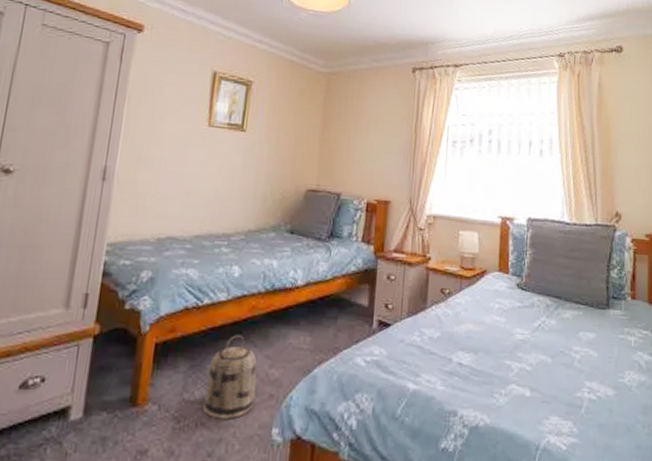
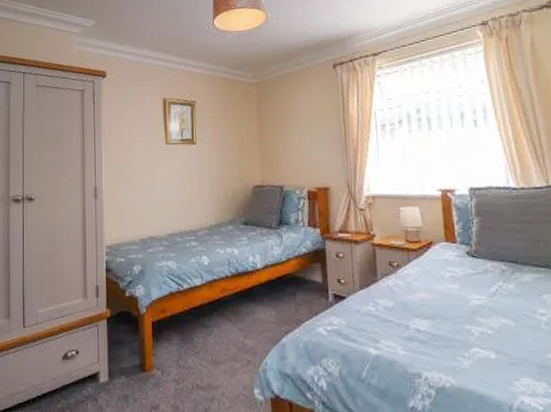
basket: present [202,335,257,420] -> none [194,313,236,382]

